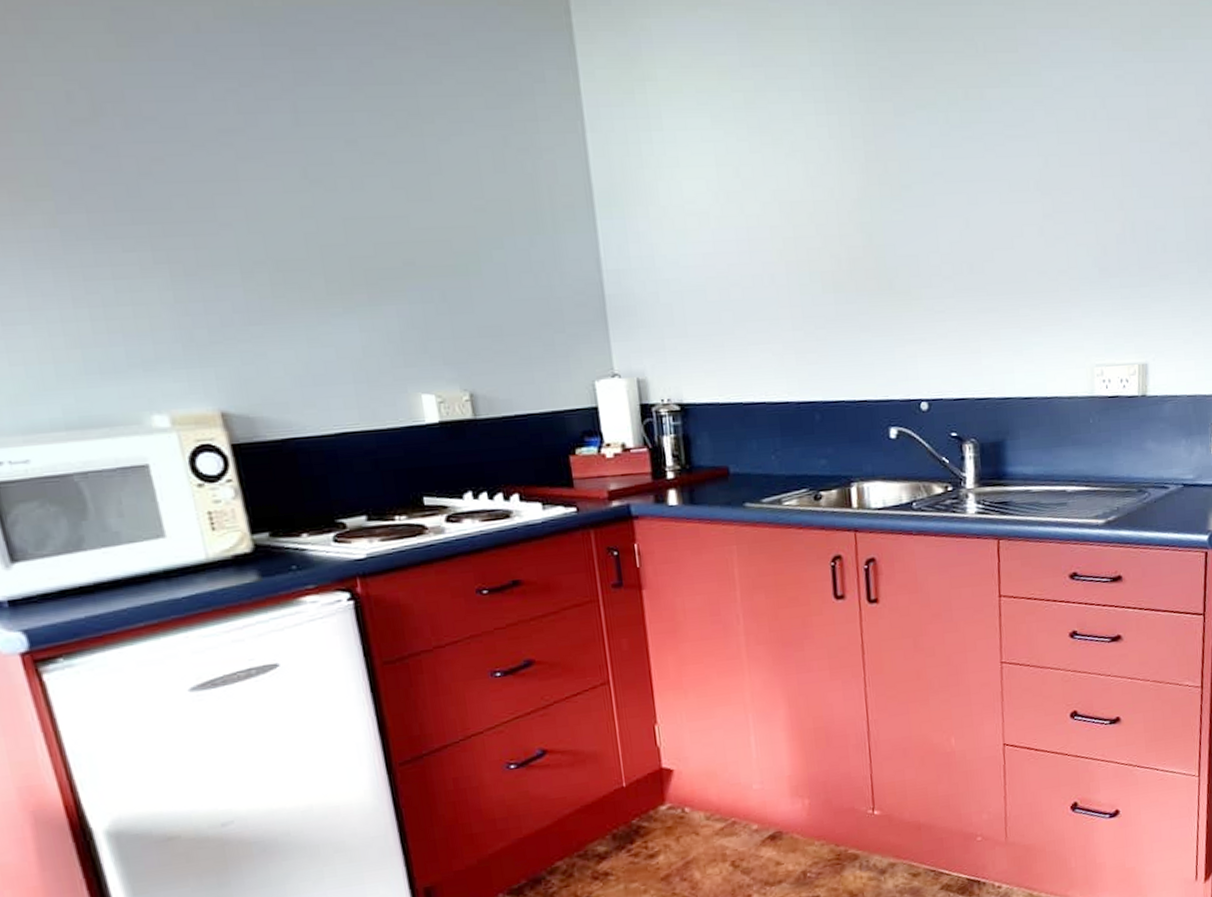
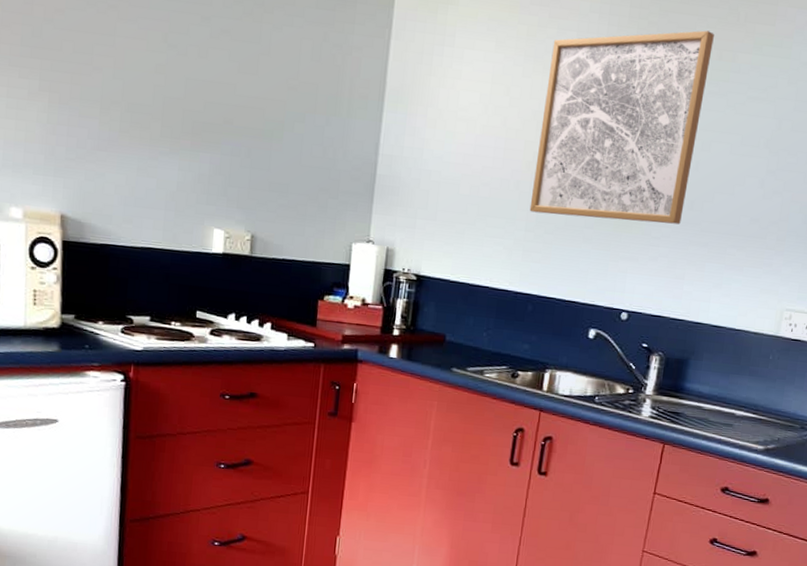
wall art: none [776,68,964,308] -> present [529,30,714,225]

